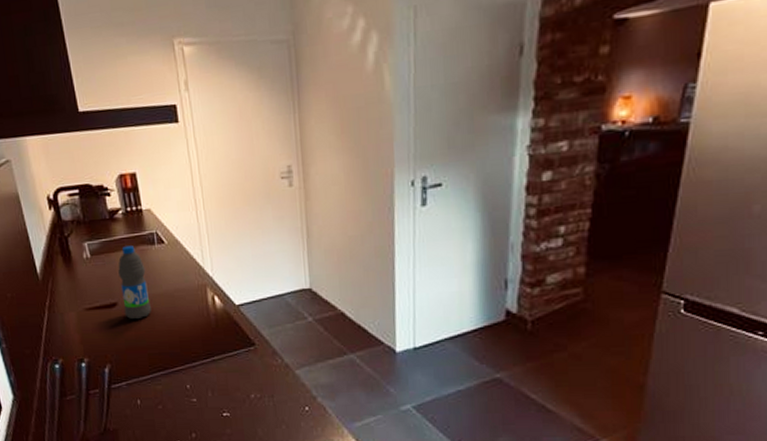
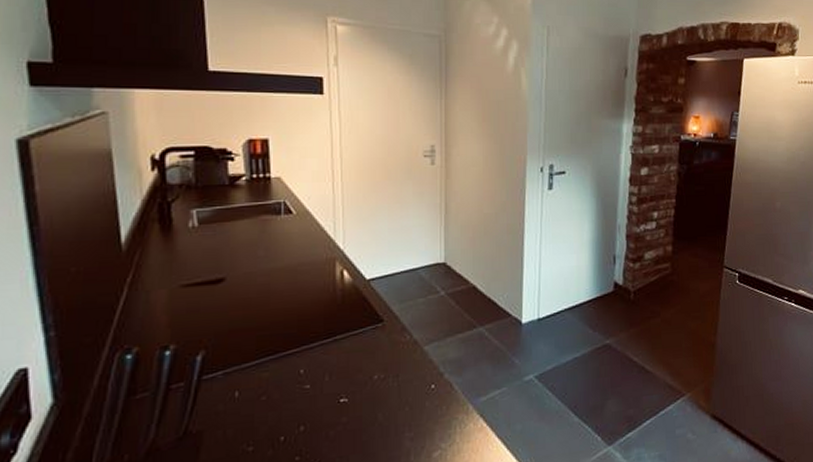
water bottle: present [118,246,151,320] -> none [232,215,267,297]

